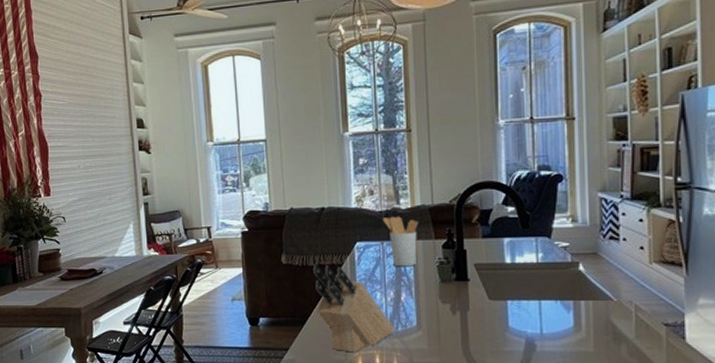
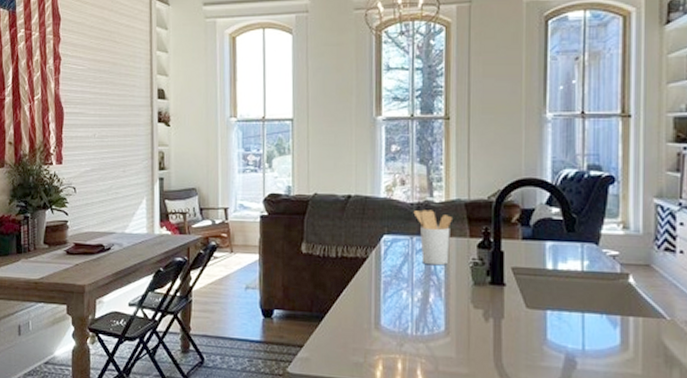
knife block: present [312,263,396,353] -> none [334,254,421,356]

